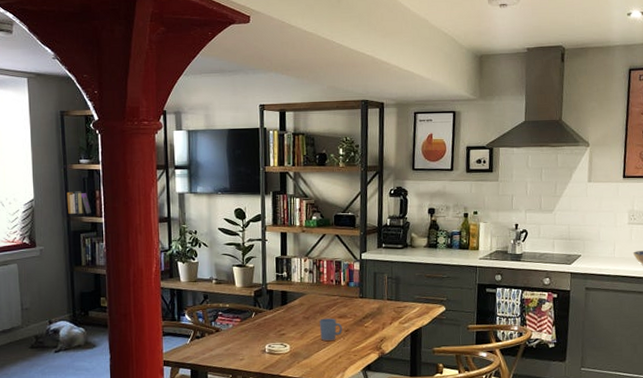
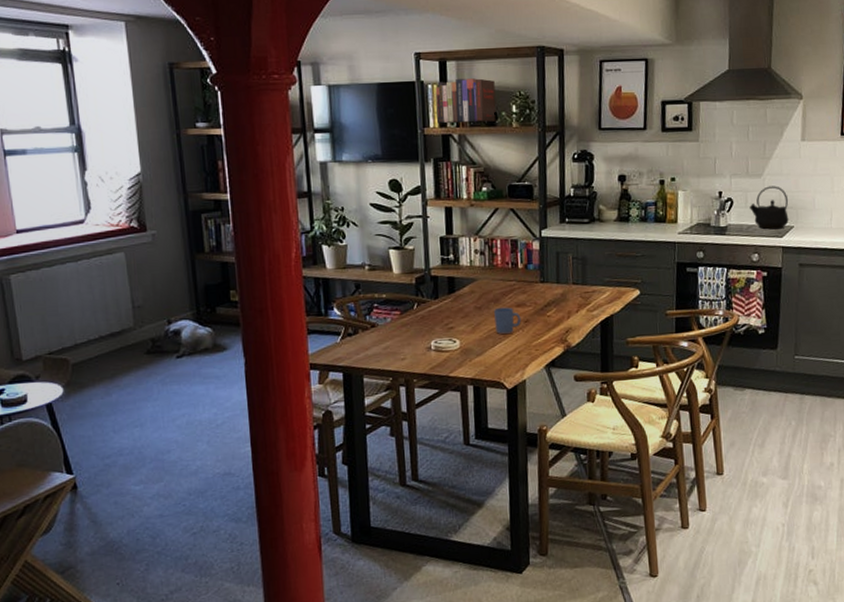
books: present [67,191,91,215] -> none [181,161,213,190]
books: none [275,126,326,163] -> present [435,78,496,124]
kettle: none [542,220,577,258] -> present [750,186,789,230]

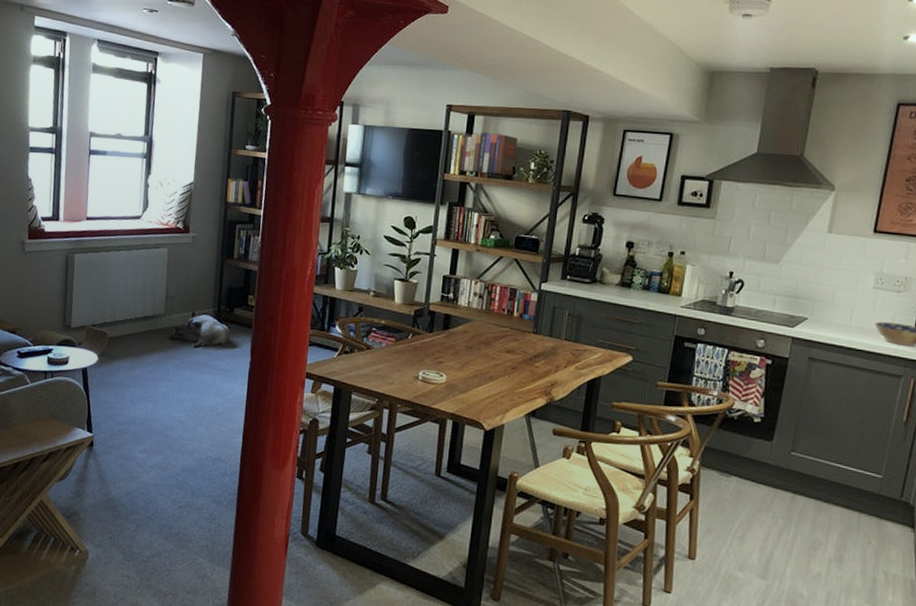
books: none [181,161,213,190] -> present [227,178,251,205]
mug: present [494,307,521,335] -> none [482,350,509,378]
kettle: present [750,186,789,230] -> none [761,273,806,319]

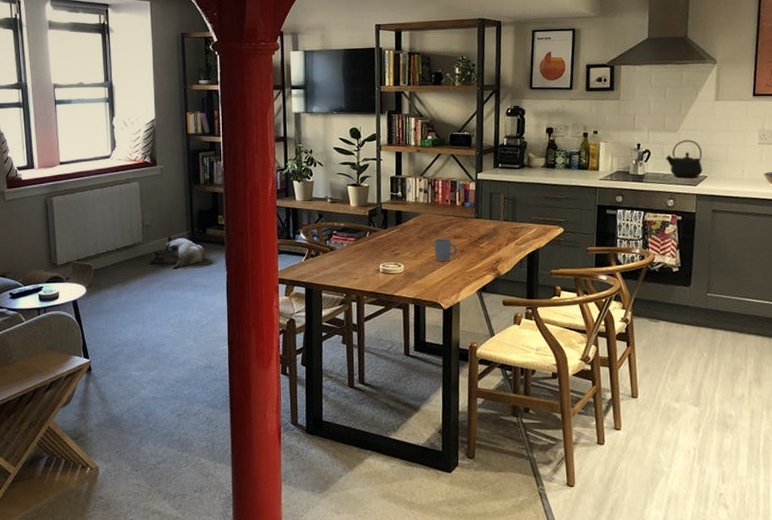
books: present [458,133,518,176] -> none [391,45,442,83]
mug: none [482,350,509,378] -> present [434,238,458,262]
kettle: none [761,273,806,319] -> present [666,140,703,179]

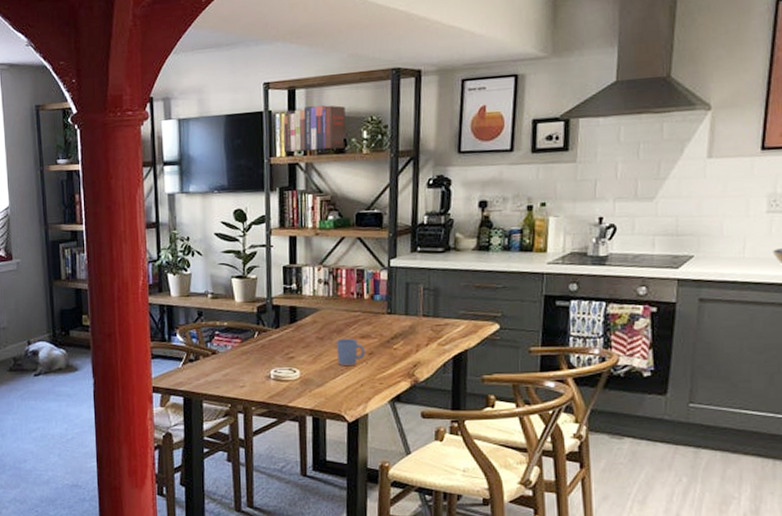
books: present [186,111,210,134] -> none [44,195,71,222]
books: none [391,45,442,83] -> present [283,105,346,153]
kettle: present [666,140,703,179] -> none [637,210,688,260]

